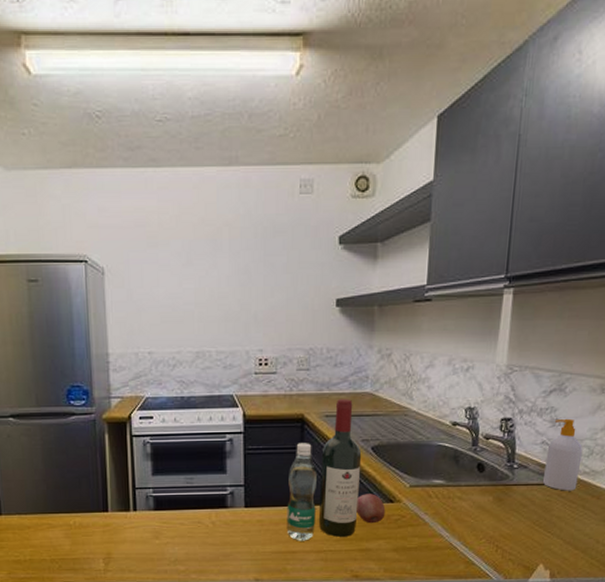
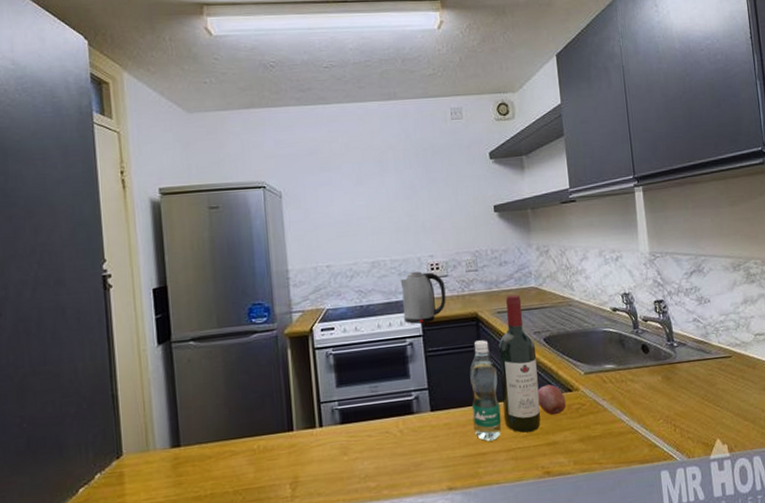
kettle: none [225,365,272,420] -> present [400,271,446,324]
soap bottle: present [542,418,583,491] -> none [699,295,733,364]

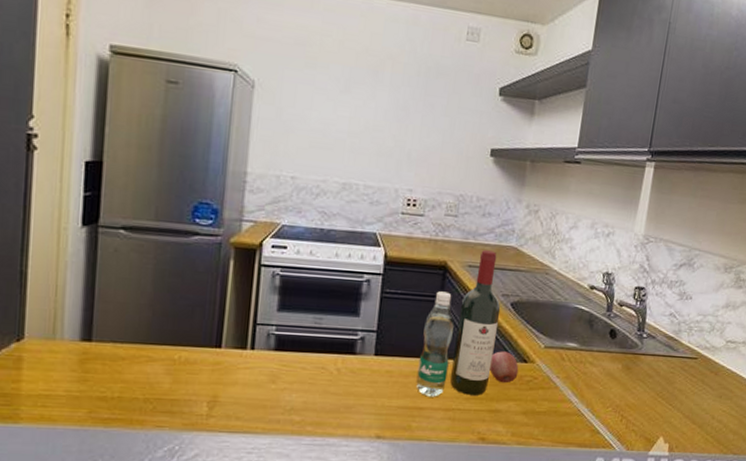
kettle: present [400,271,446,324] -> none [365,203,419,262]

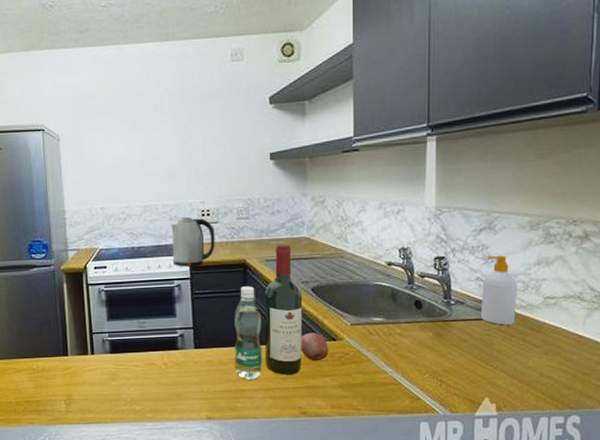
kettle: none [365,203,419,262] -> present [171,216,215,267]
soap bottle: none [667,293,706,365] -> present [480,255,518,325]

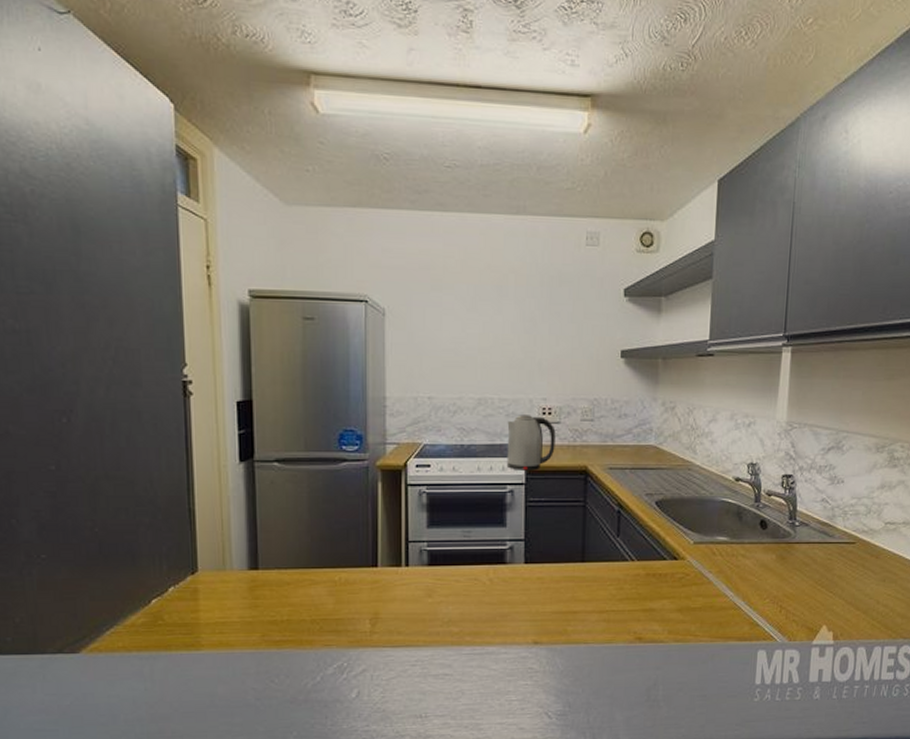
bottle: present [234,286,262,380] -> none [568,496,601,600]
wine bottle: present [264,244,303,375] -> none [601,451,646,596]
fruit: present [301,332,329,362] -> none [640,550,670,582]
soap bottle: present [480,255,518,325] -> none [823,476,861,550]

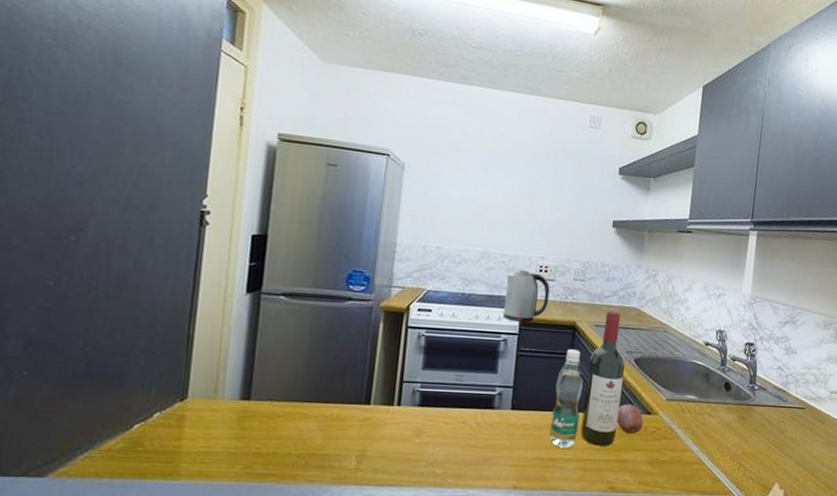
bottle: none [568,496,601,600] -> present [549,349,584,449]
wine bottle: none [601,451,646,596] -> present [580,311,625,446]
fruit: none [640,550,670,582] -> present [617,404,644,435]

